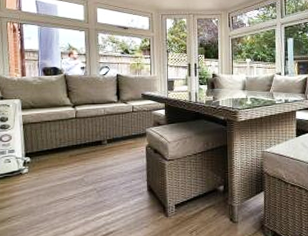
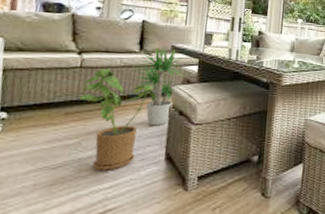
house plant: none [78,118,134,201] -> present [79,69,156,171]
potted plant: none [113,96,157,163] -> present [131,47,188,126]

